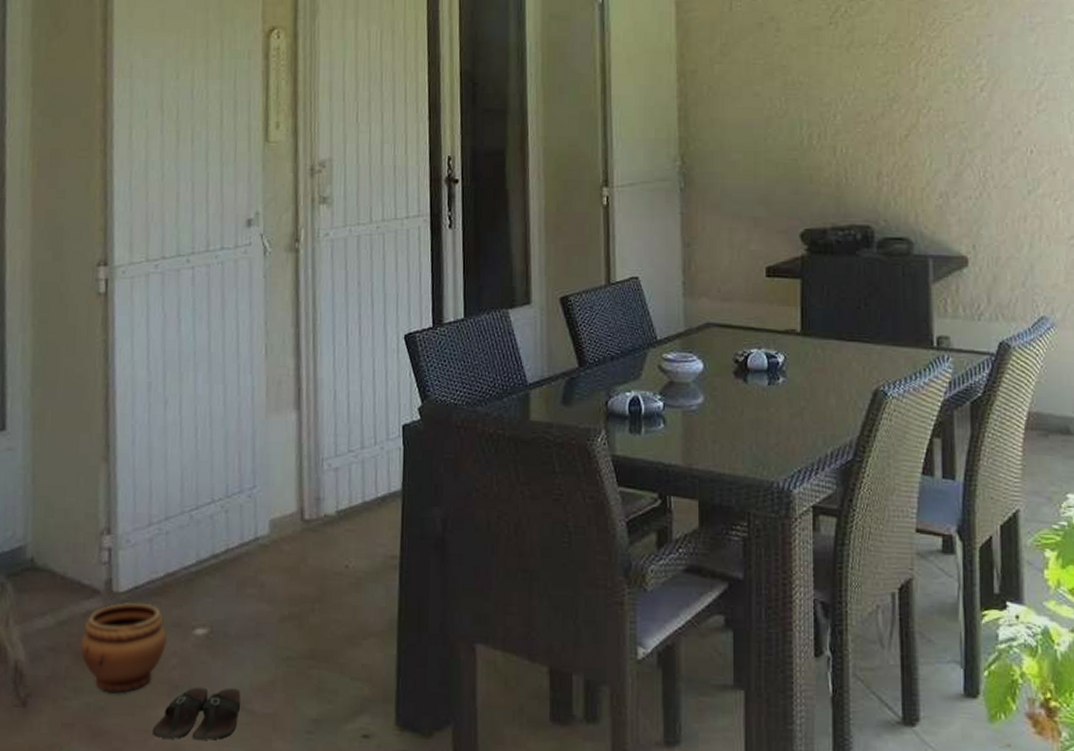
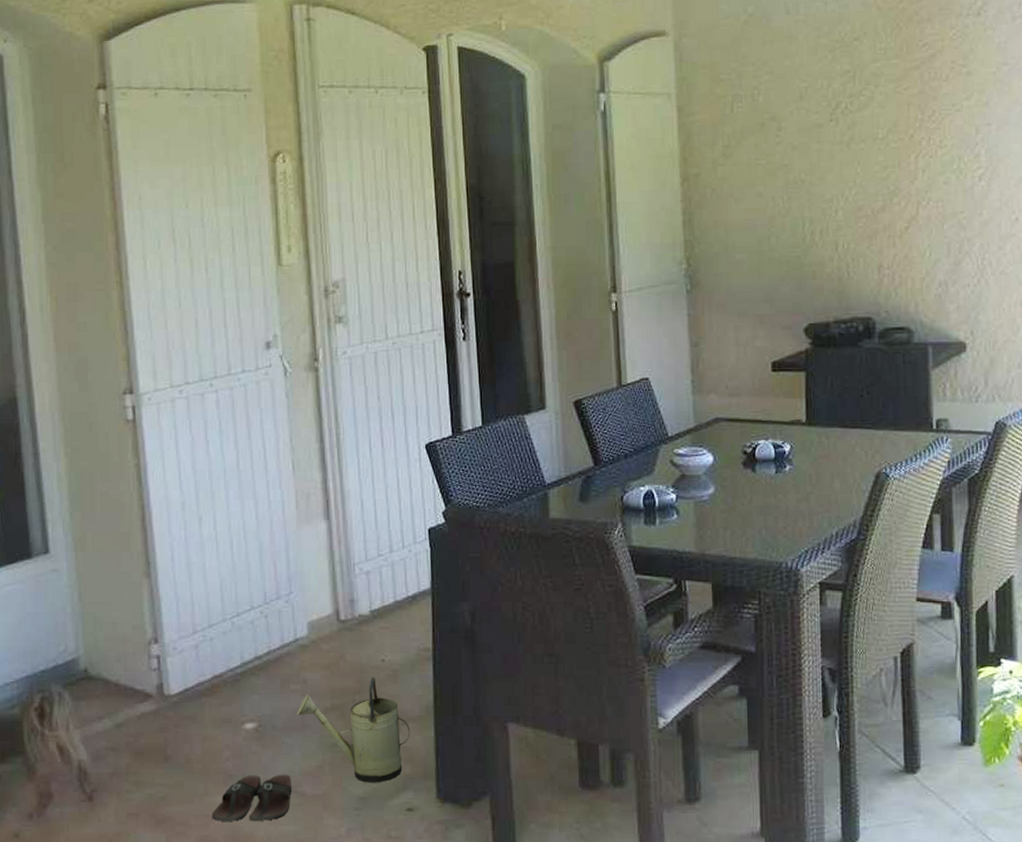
planter pot: present [80,602,168,694] -> none [138,703,220,785]
watering can: none [252,583,372,704] -> present [297,676,411,783]

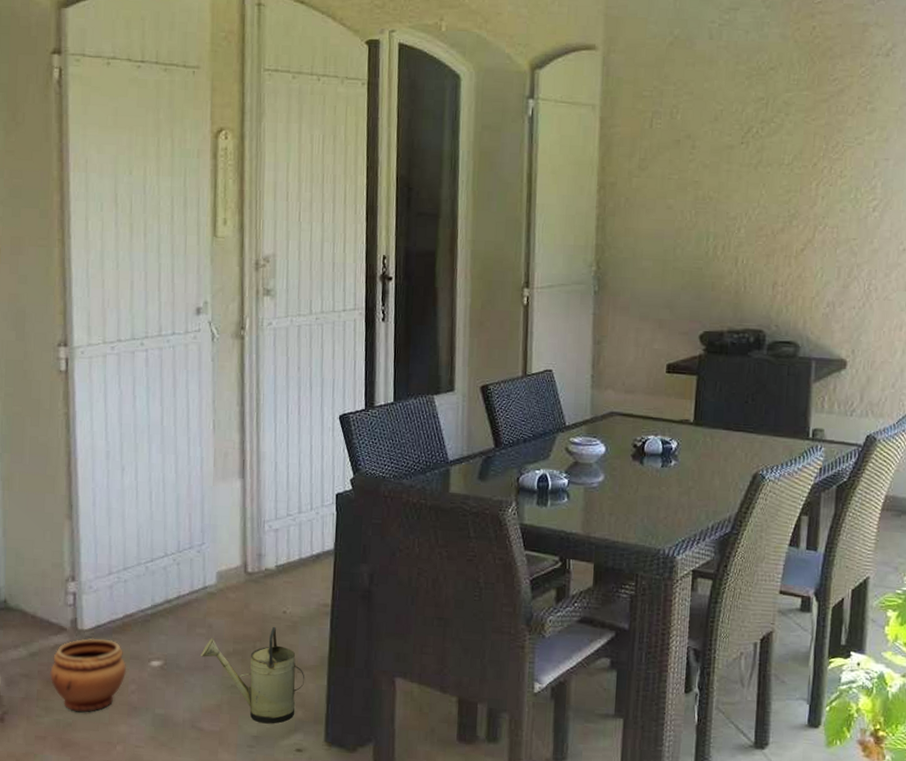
planter pot: none [138,703,220,785] -> present [50,638,127,713]
flip-flop: present [212,774,291,821] -> none [114,708,191,751]

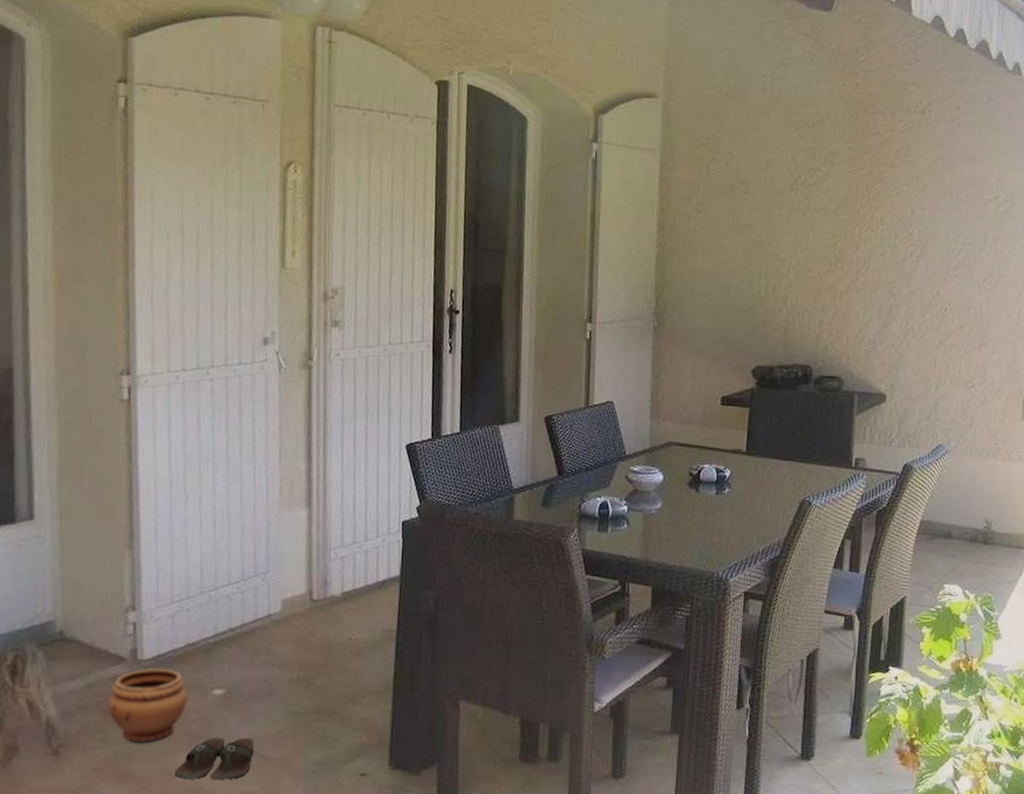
flip-flop: none [114,708,191,751] -> present [174,737,254,780]
watering can: present [201,626,305,724] -> none [264,652,370,749]

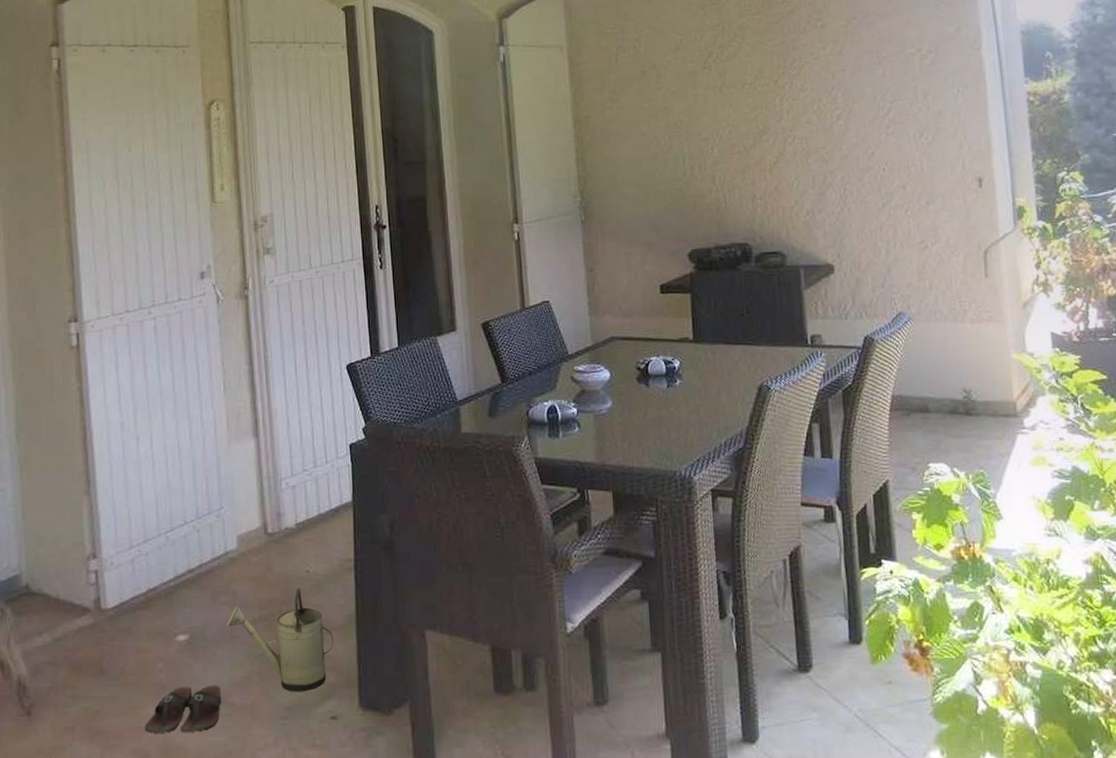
planter pot: present [108,667,189,743] -> none [76,616,153,698]
watering can: none [264,652,370,749] -> present [227,587,334,692]

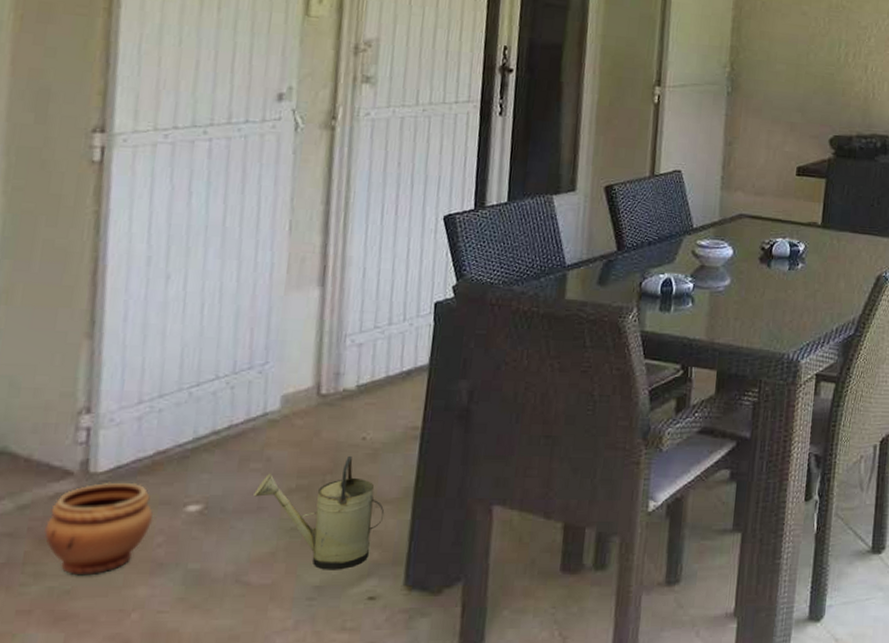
planter pot: none [76,616,153,698] -> present [44,482,154,576]
flip-flop: present [145,685,221,733] -> none [128,562,236,616]

